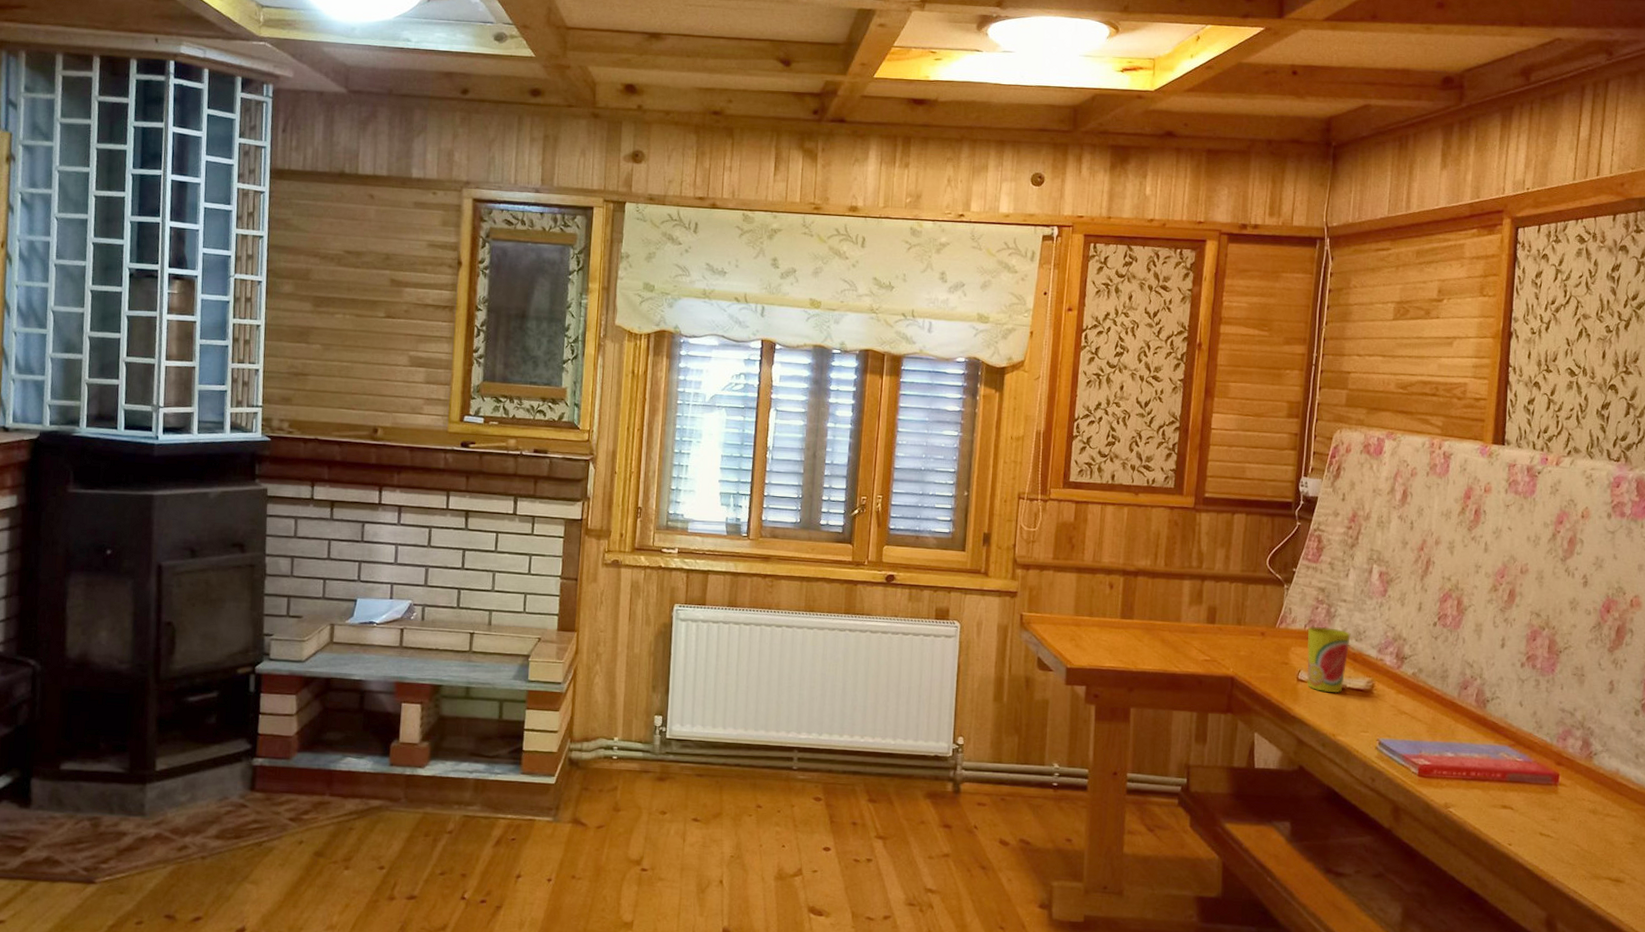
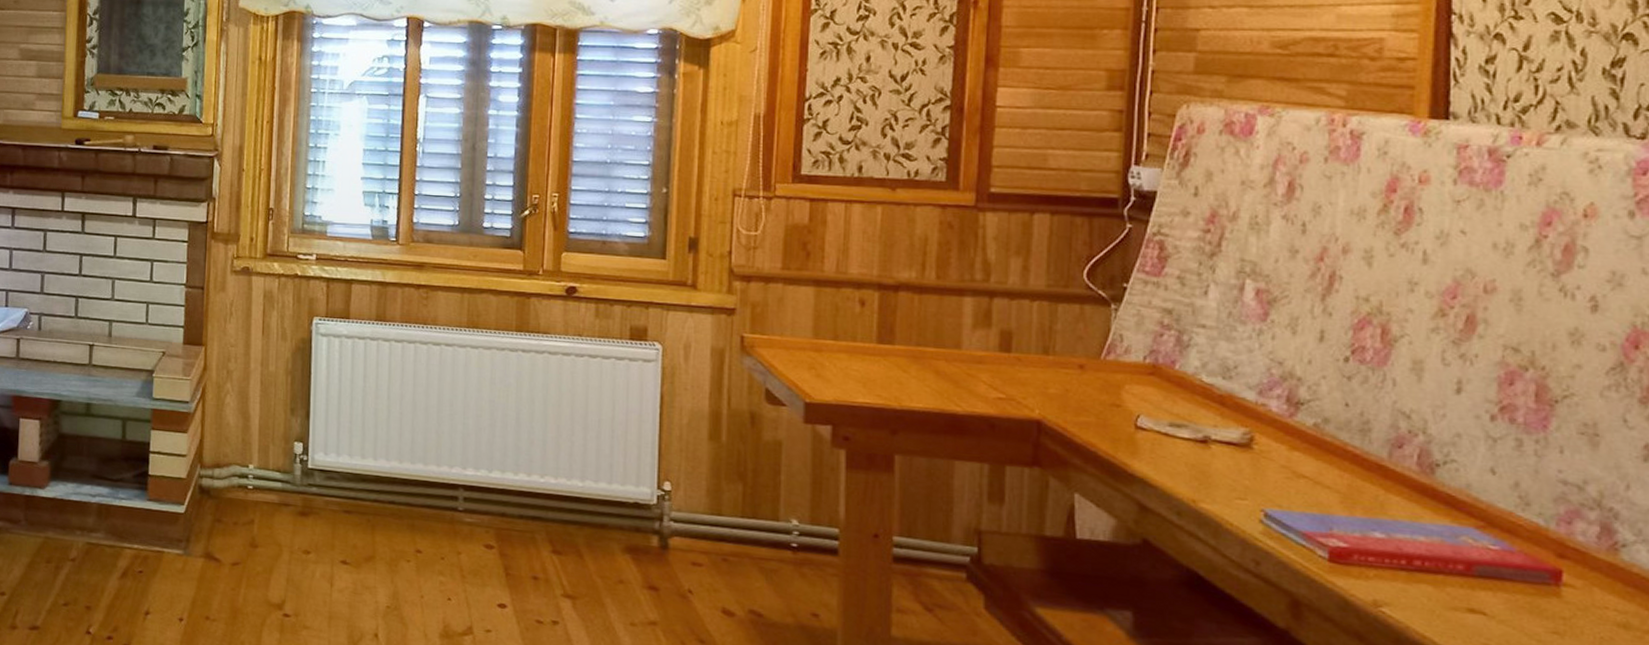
cup: present [1306,626,1351,693] -> none [1148,358,1214,447]

